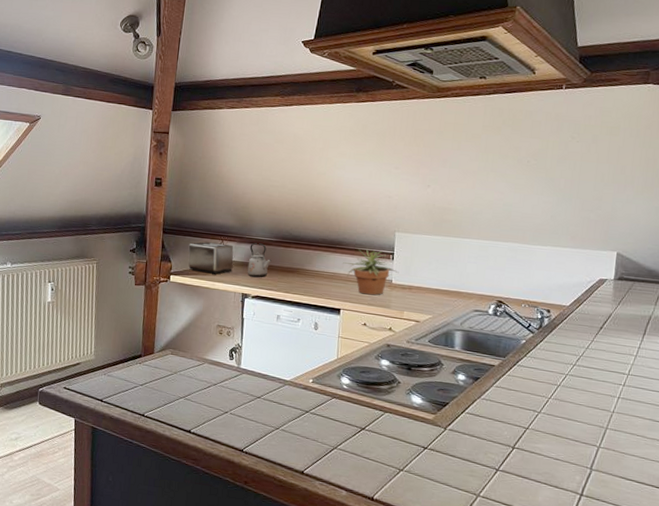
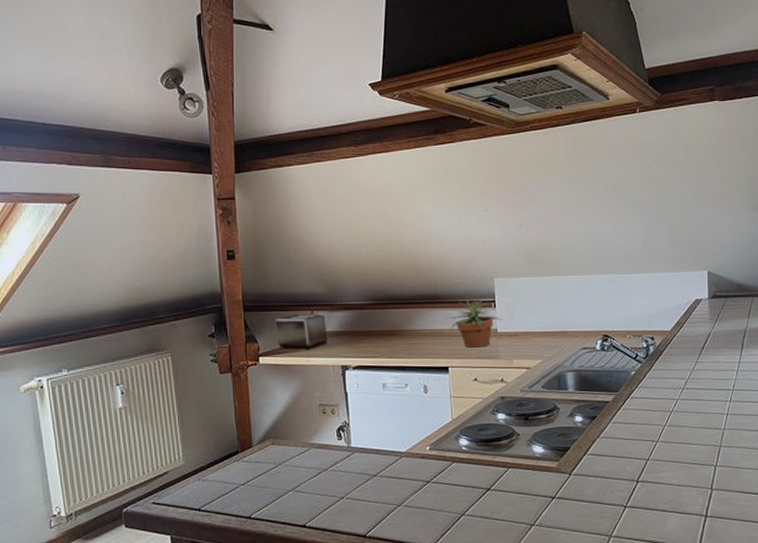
kettle: present [247,242,272,278] -> none [343,308,369,346]

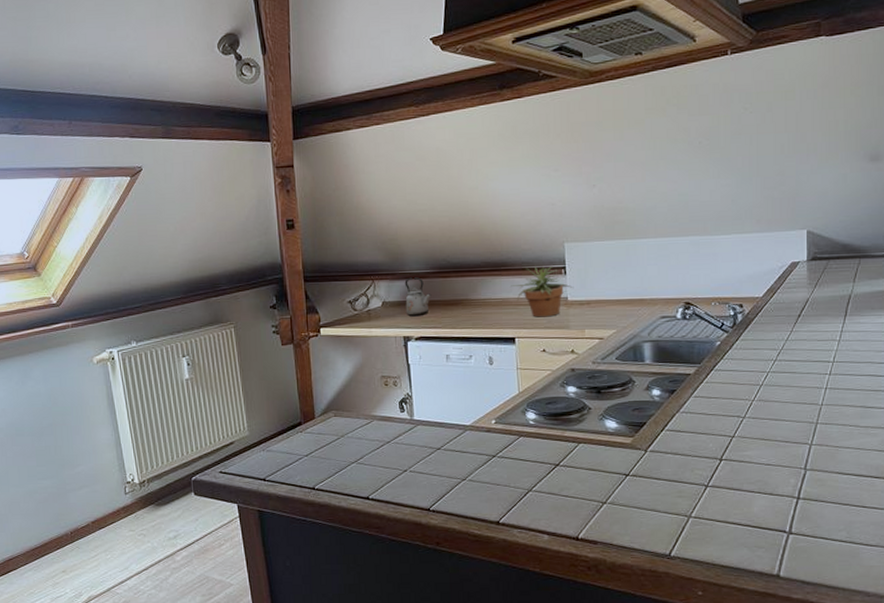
toaster: present [275,314,328,349] -> none [335,284,389,320]
kettle: none [343,308,369,346] -> present [404,277,432,317]

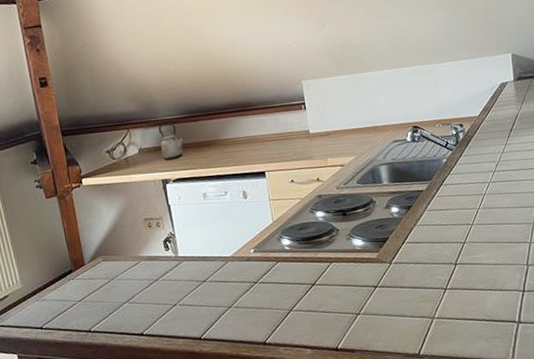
potted plant: present [511,266,574,317] -> none [257,103,314,151]

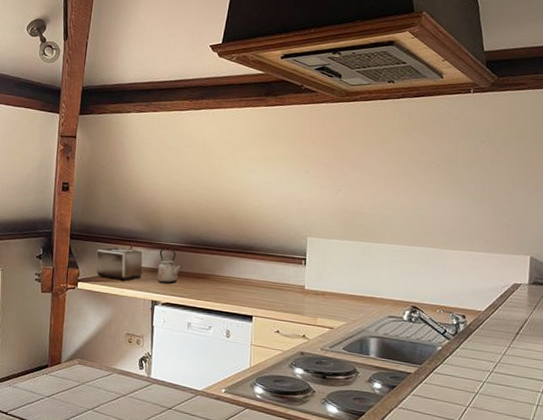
toaster: none [93,132,146,169] -> present [96,247,143,281]

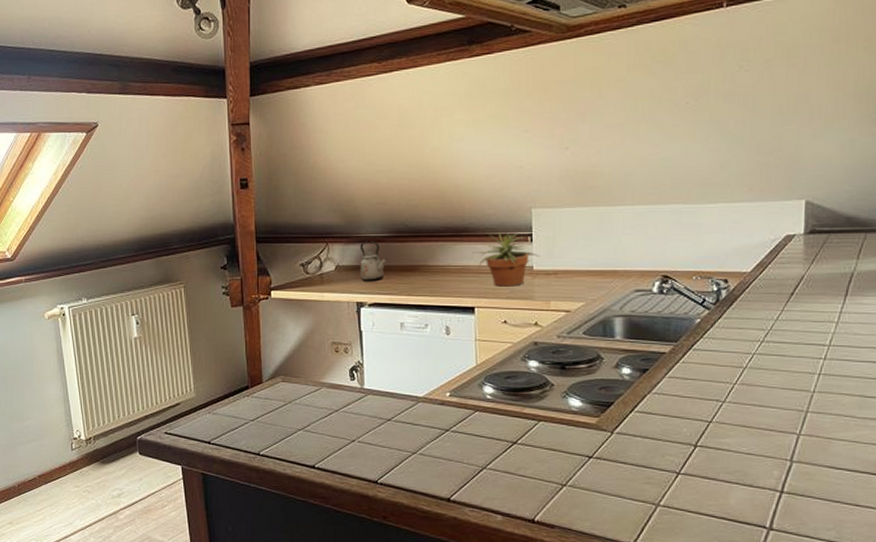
toaster: present [96,247,143,281] -> none [288,247,343,284]
potted plant: none [254,254,312,302] -> present [472,233,541,287]

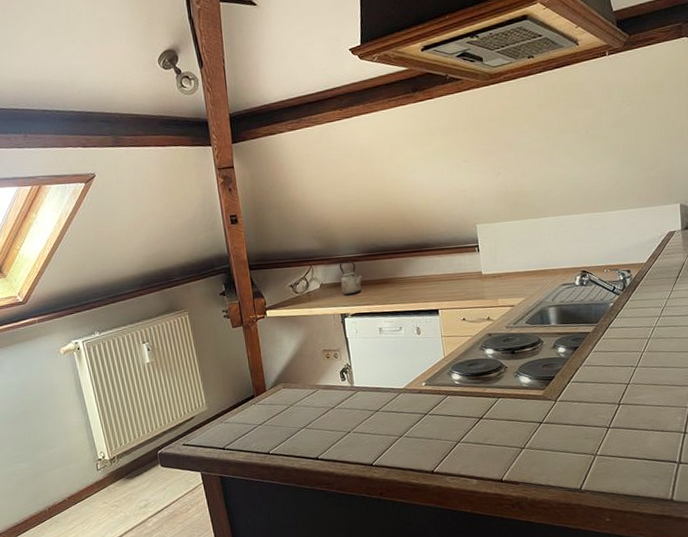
potted plant: present [472,233,541,287] -> none [432,246,487,291]

